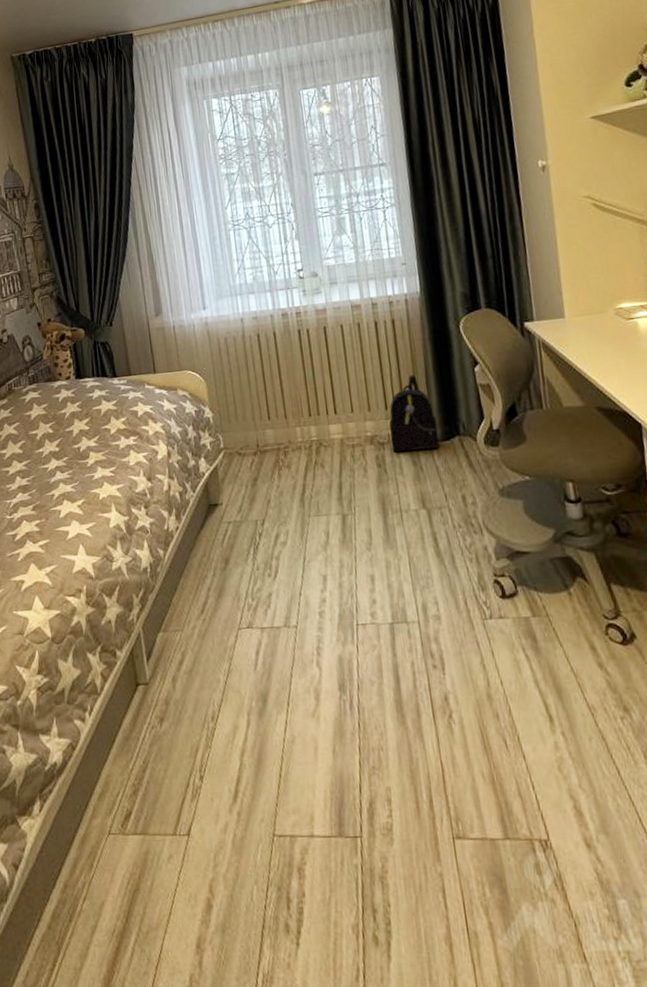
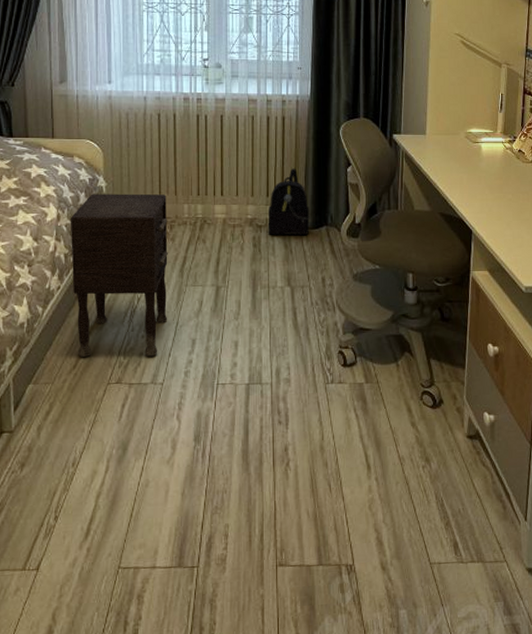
nightstand: none [180,419,294,601] -> present [70,193,168,357]

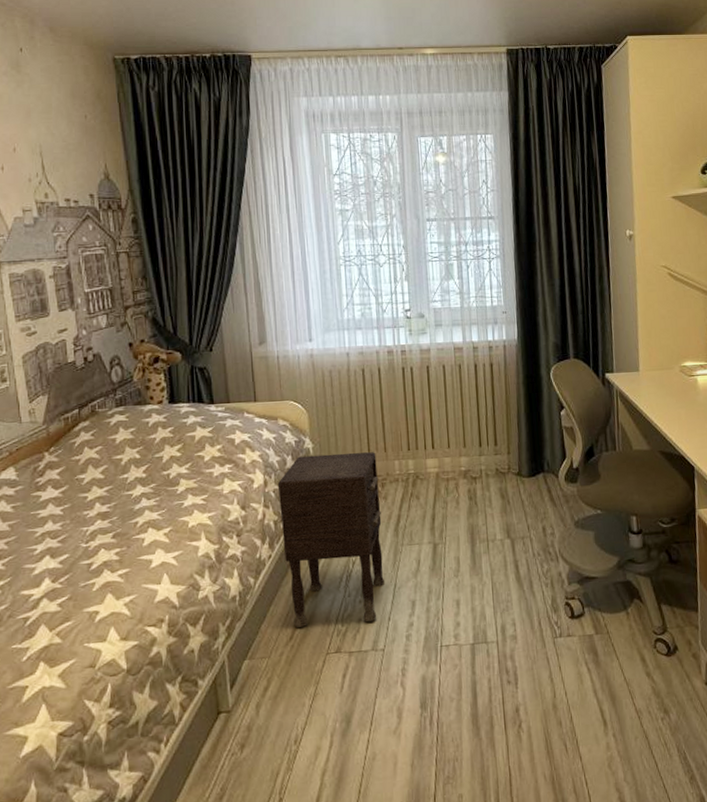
backpack: present [267,168,311,236] -> none [481,415,527,486]

